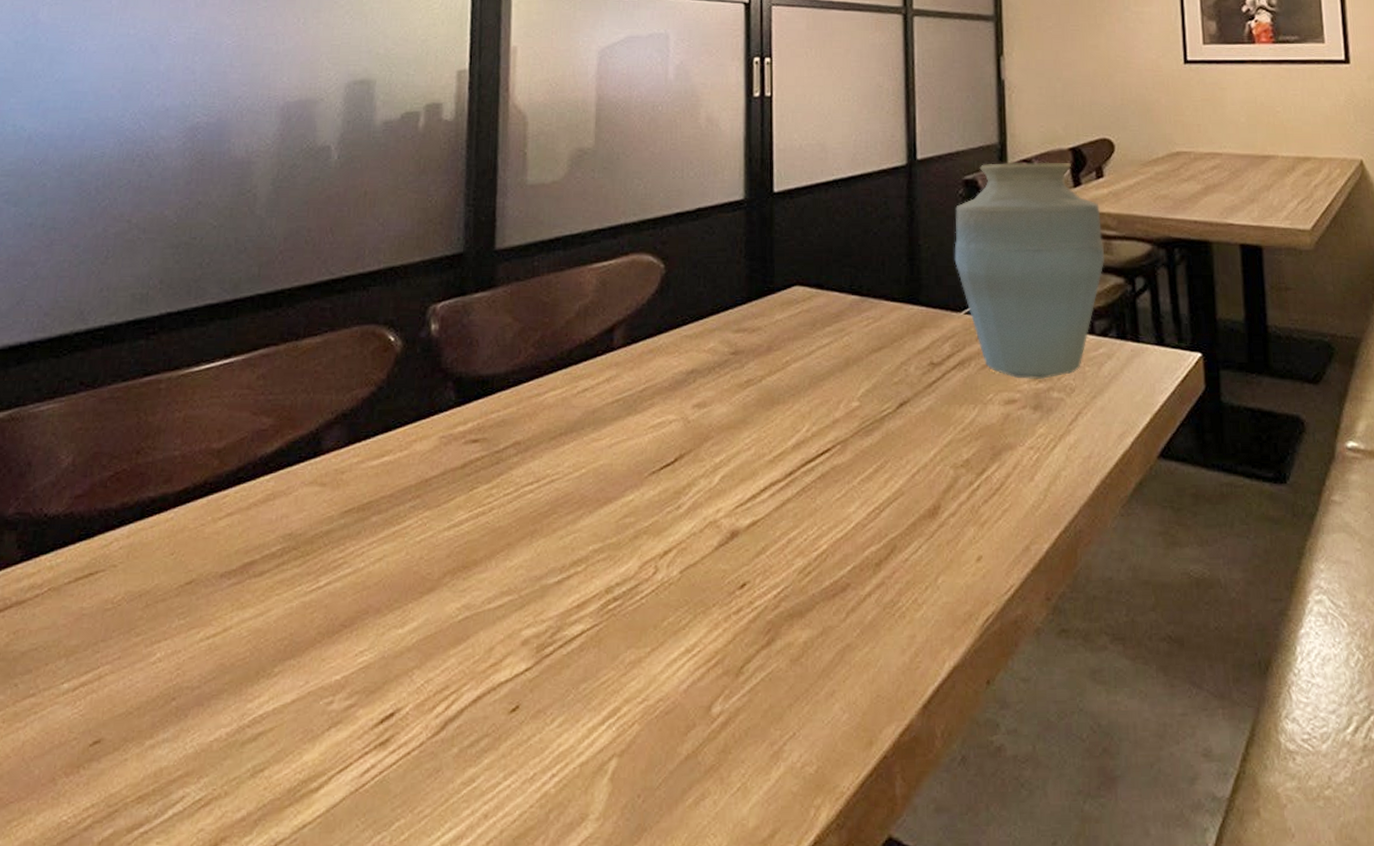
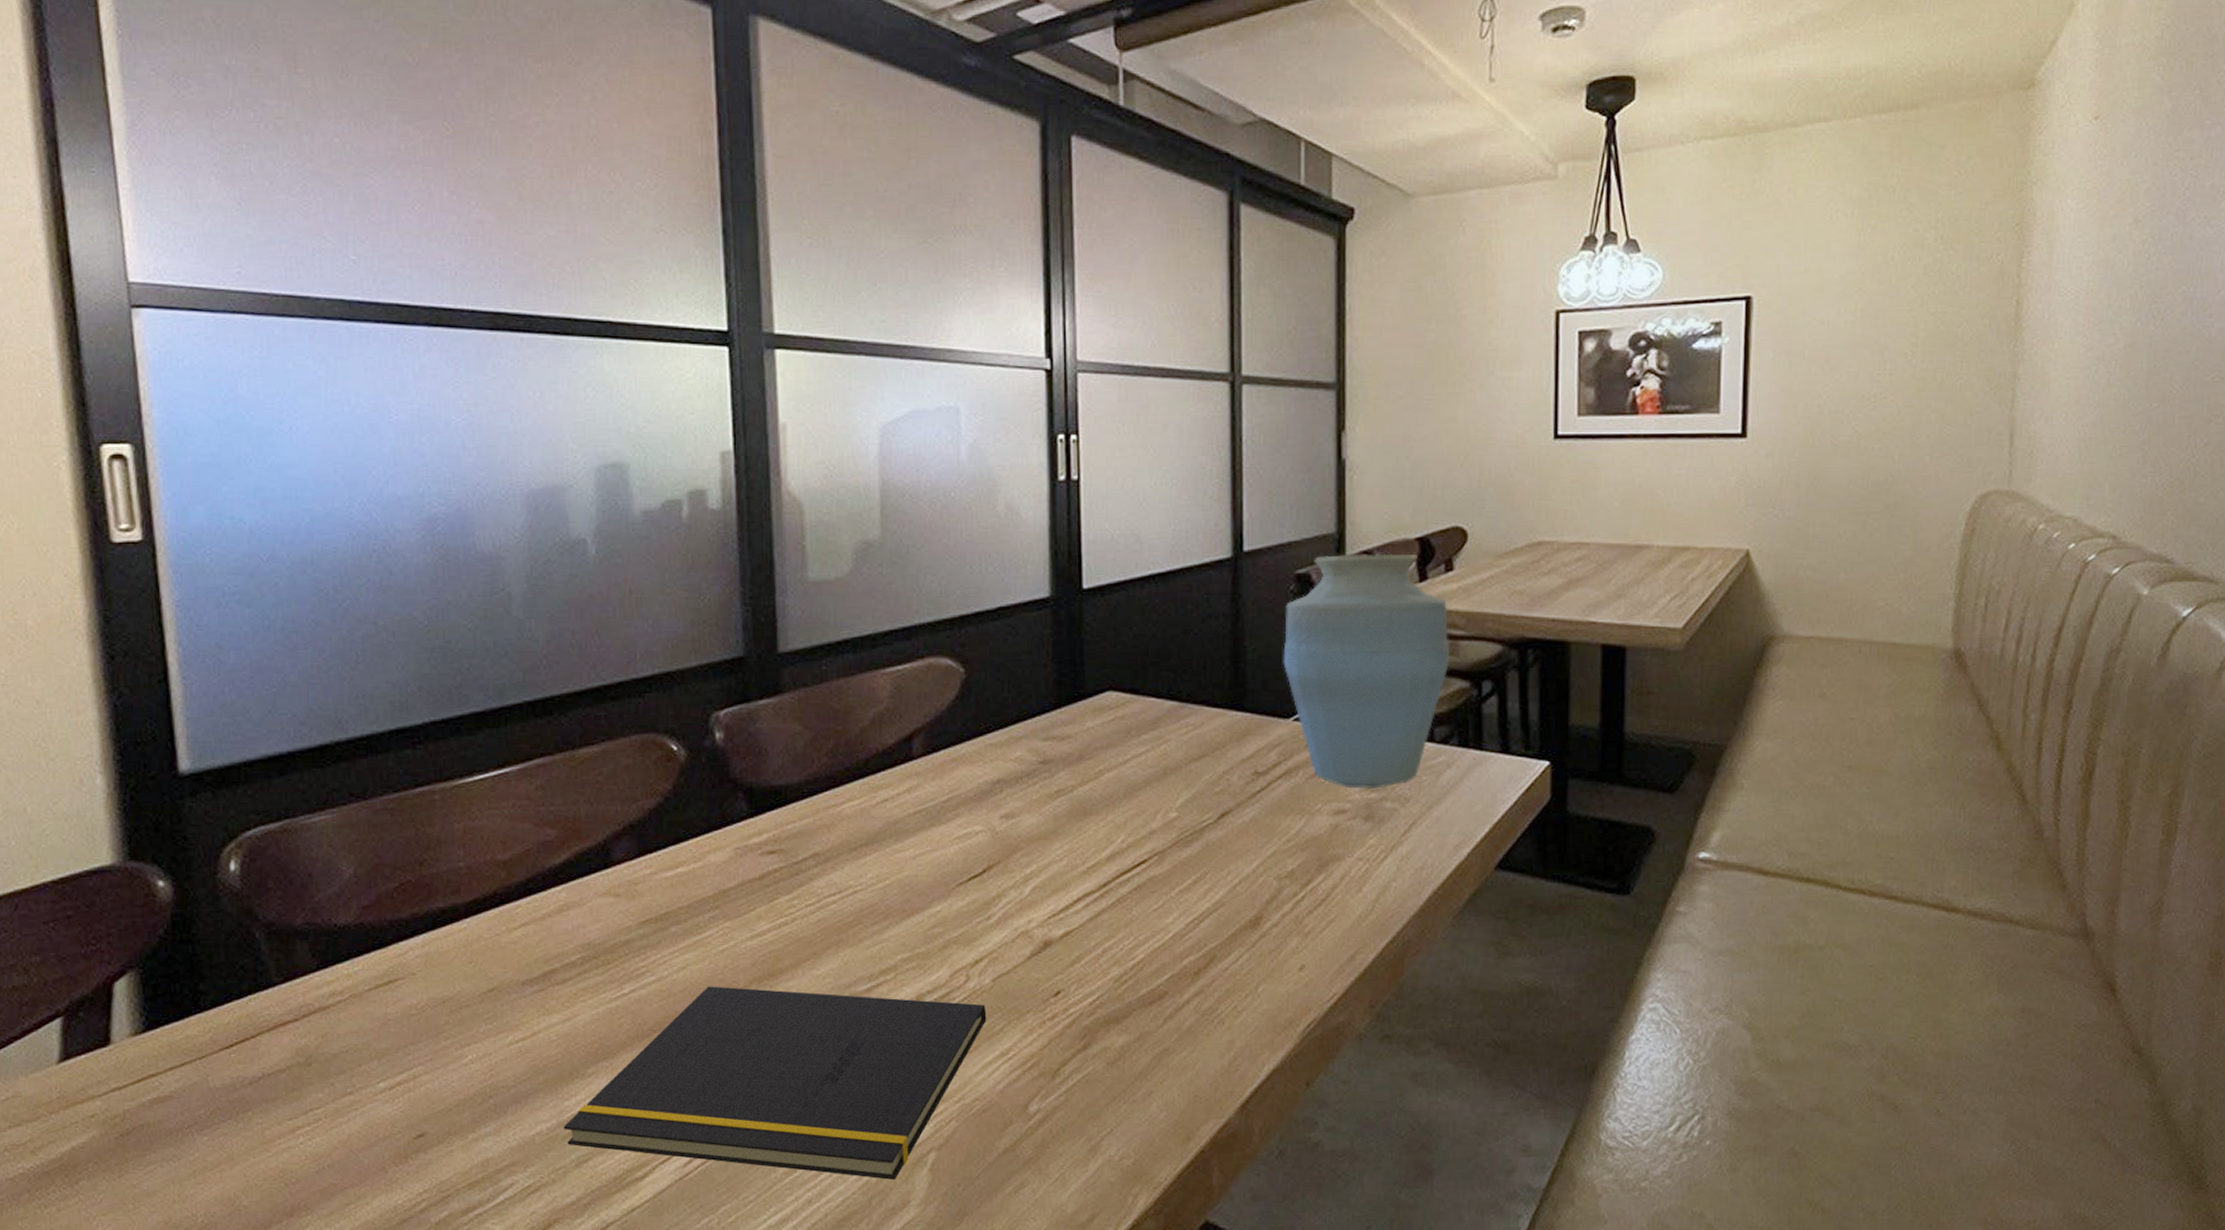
notepad: none [242,578,674,790] -> present [563,986,987,1180]

